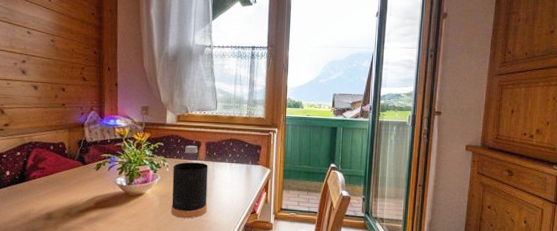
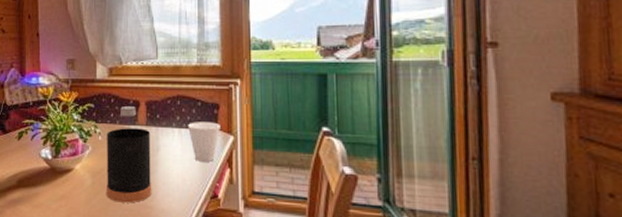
cup: none [237,158,261,188] -> present [188,122,220,162]

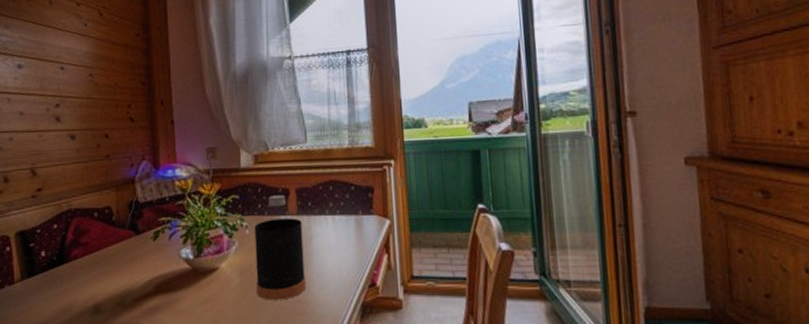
cup: present [188,122,220,162] -> none [342,206,376,249]

